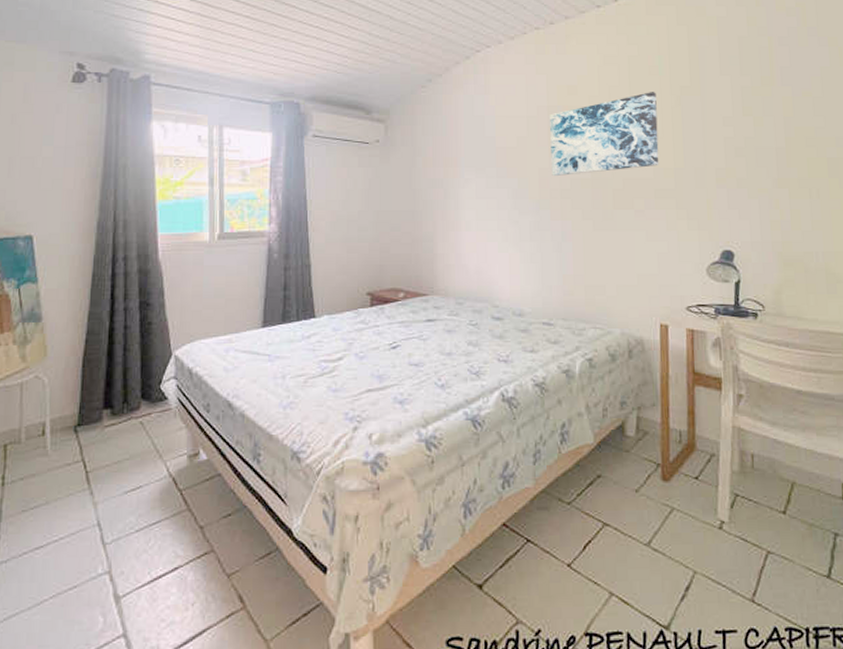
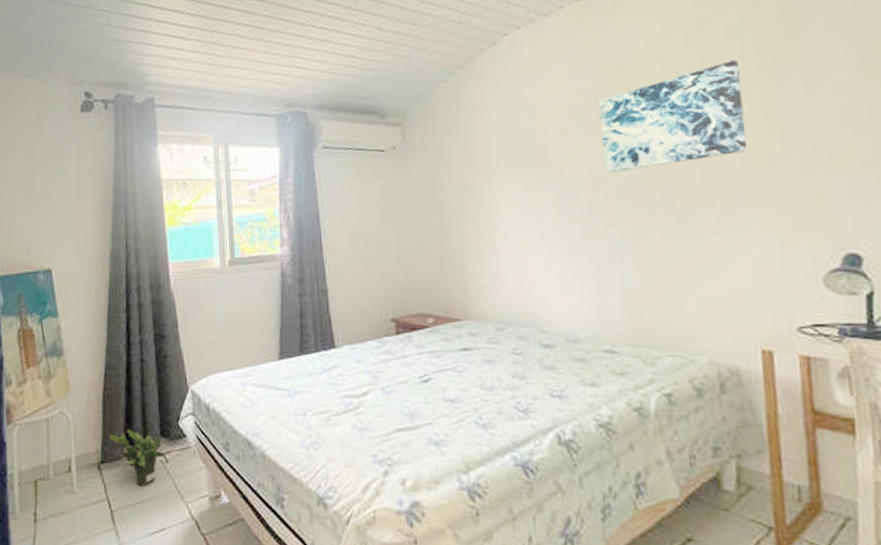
potted plant: none [88,392,149,447] -> present [110,428,169,487]

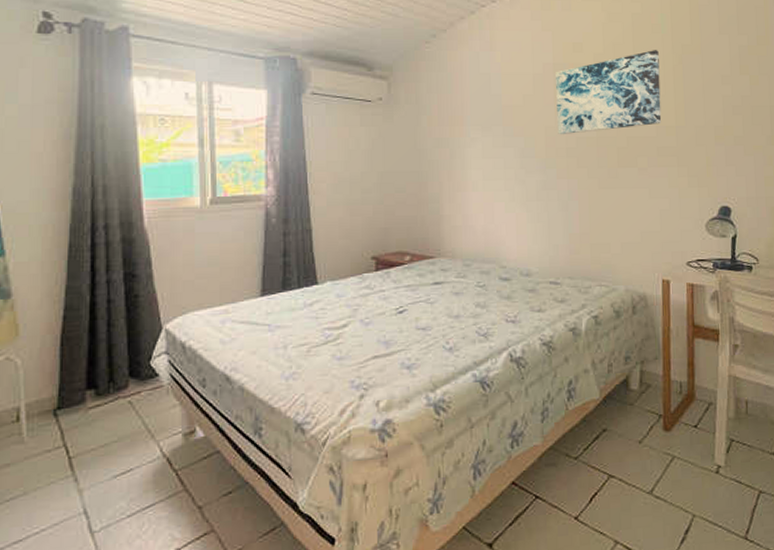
potted plant: present [110,428,169,487] -> none [69,371,139,430]

